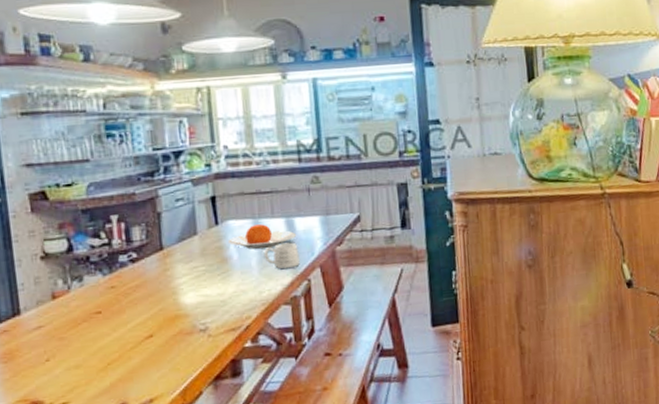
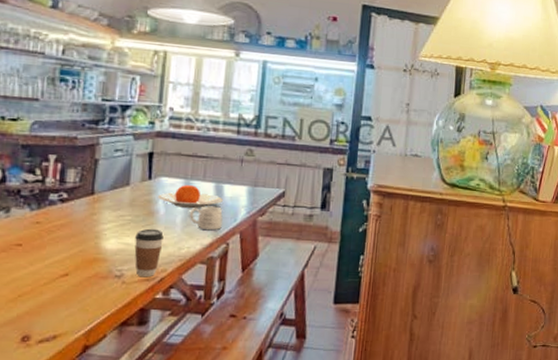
coffee cup: none [212,275,243,327] -> present [134,228,164,276]

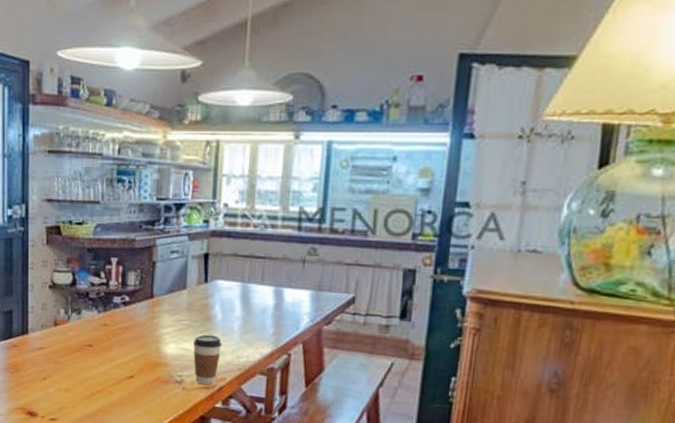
plate: present [157,185,224,209] -> none [214,288,284,315]
mug: present [189,206,223,231] -> none [247,312,283,339]

